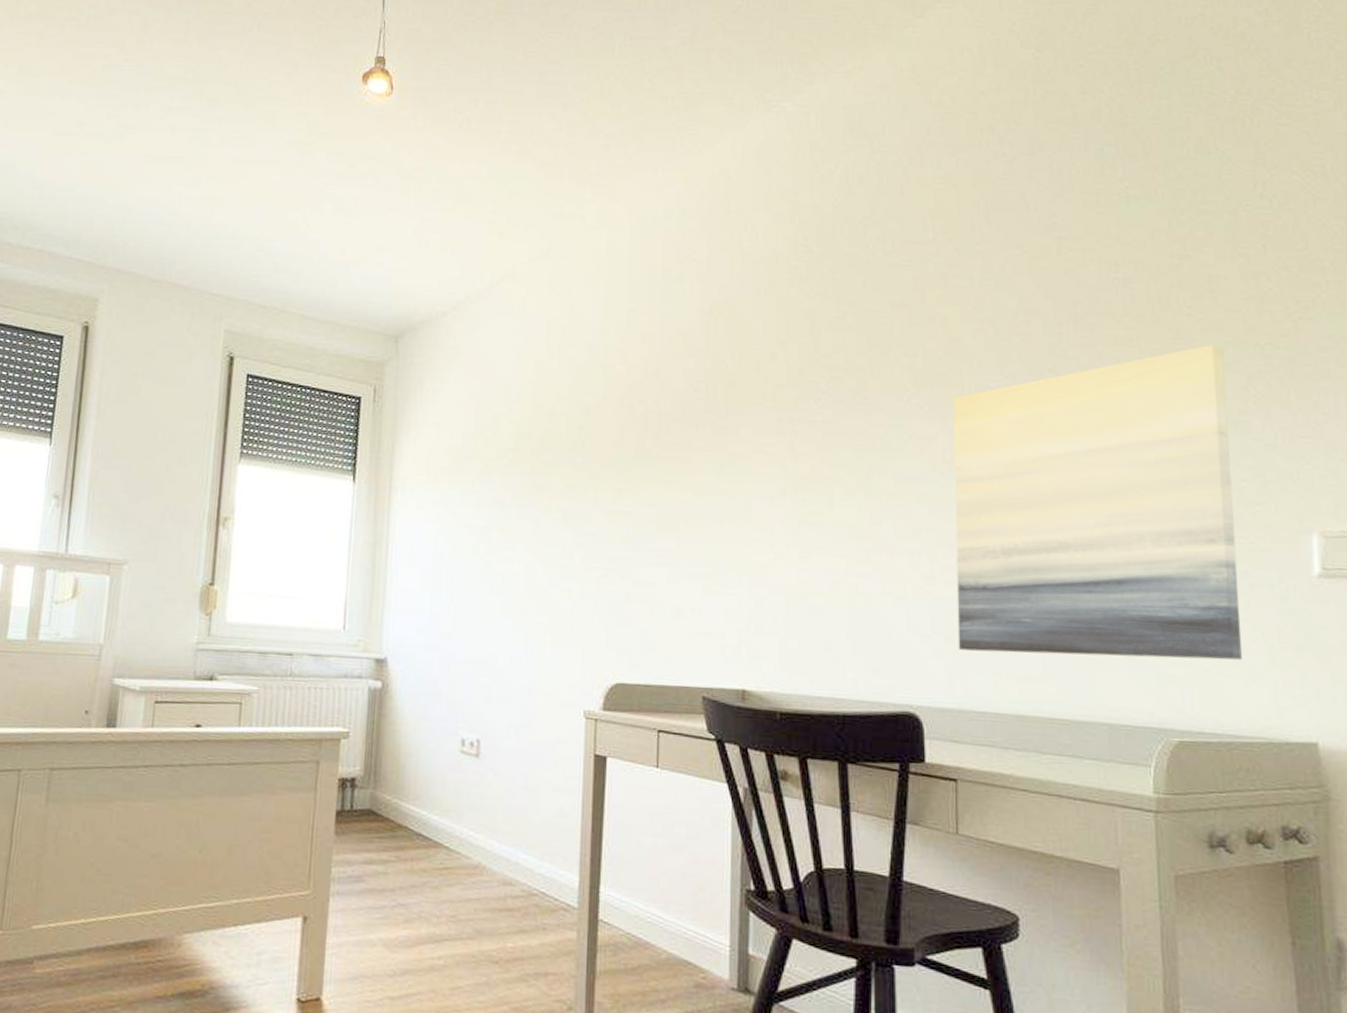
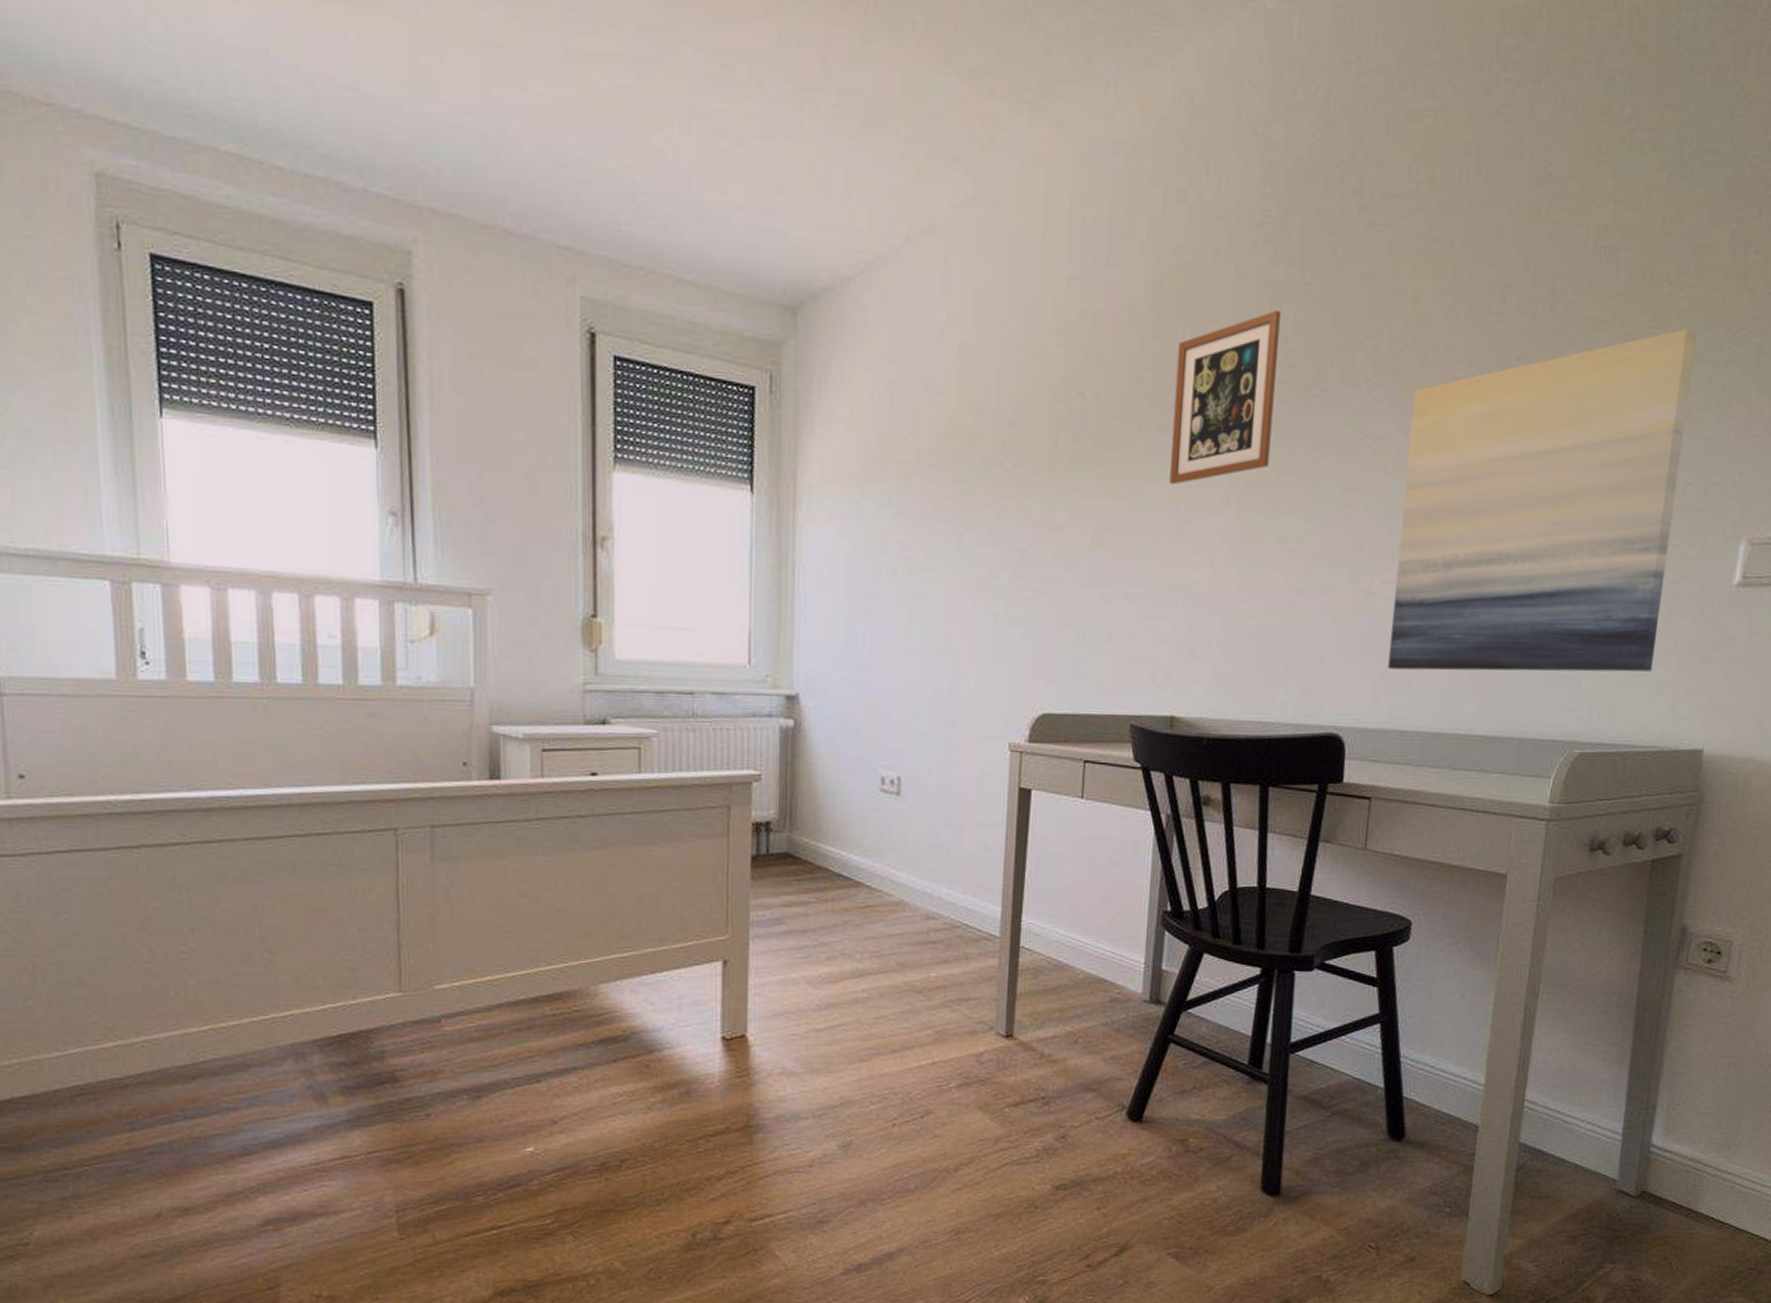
picture frame: none [728,333,820,478] -> present [1169,309,1281,485]

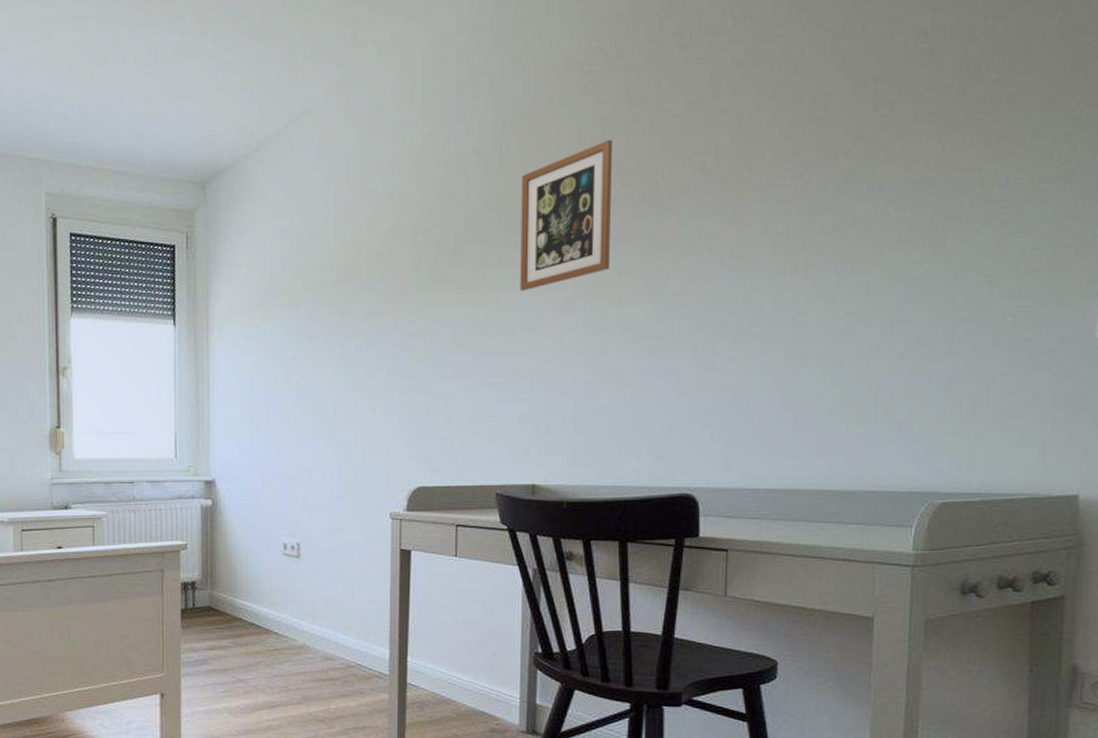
wall art: present [1387,328,1697,672] -> none [735,109,1031,434]

